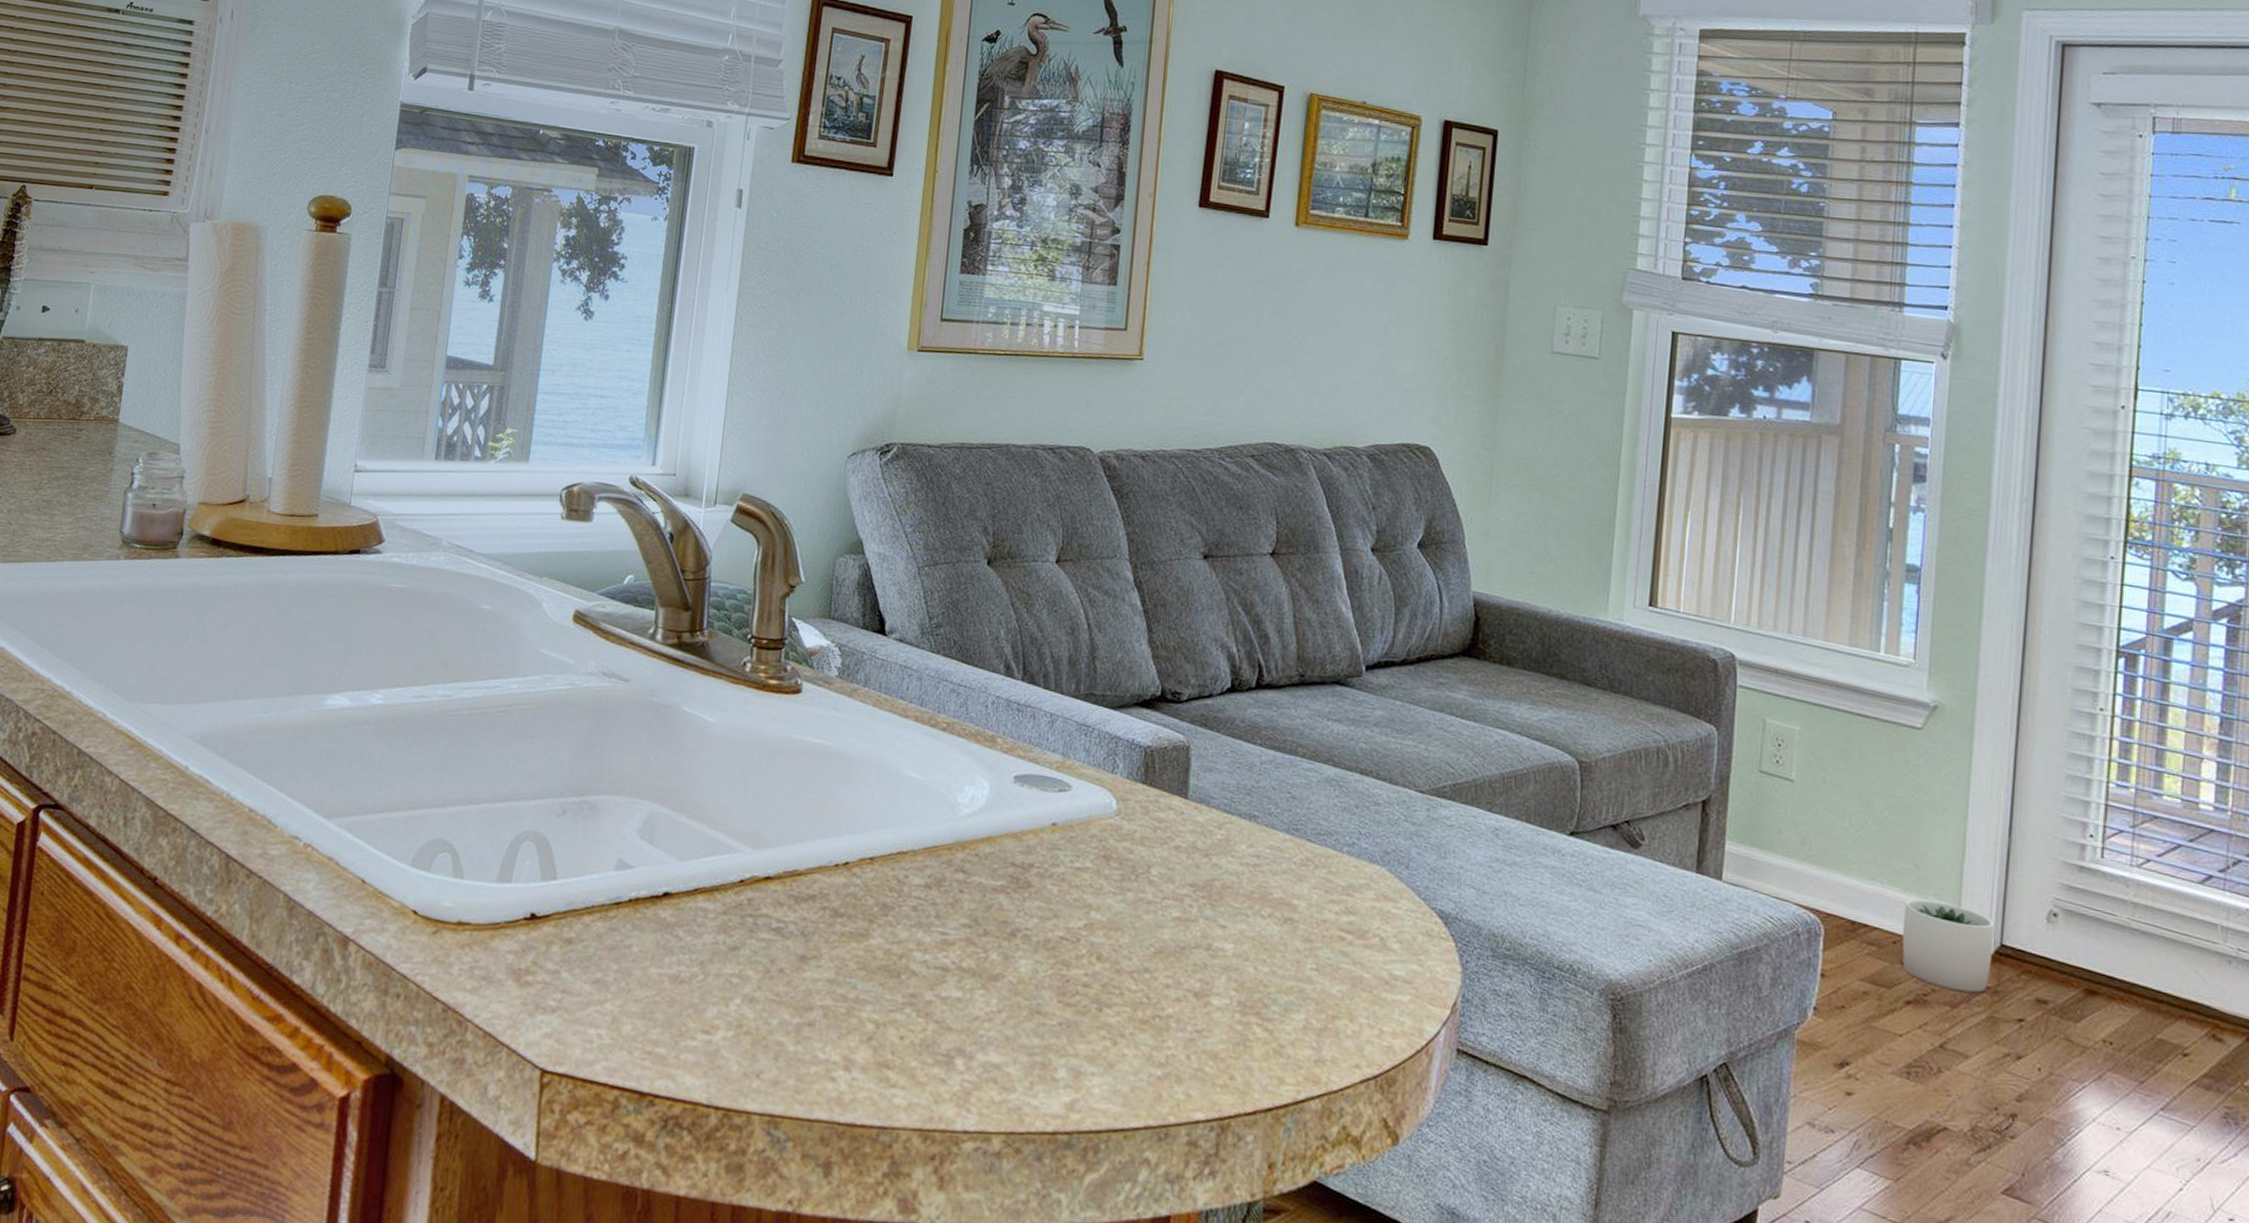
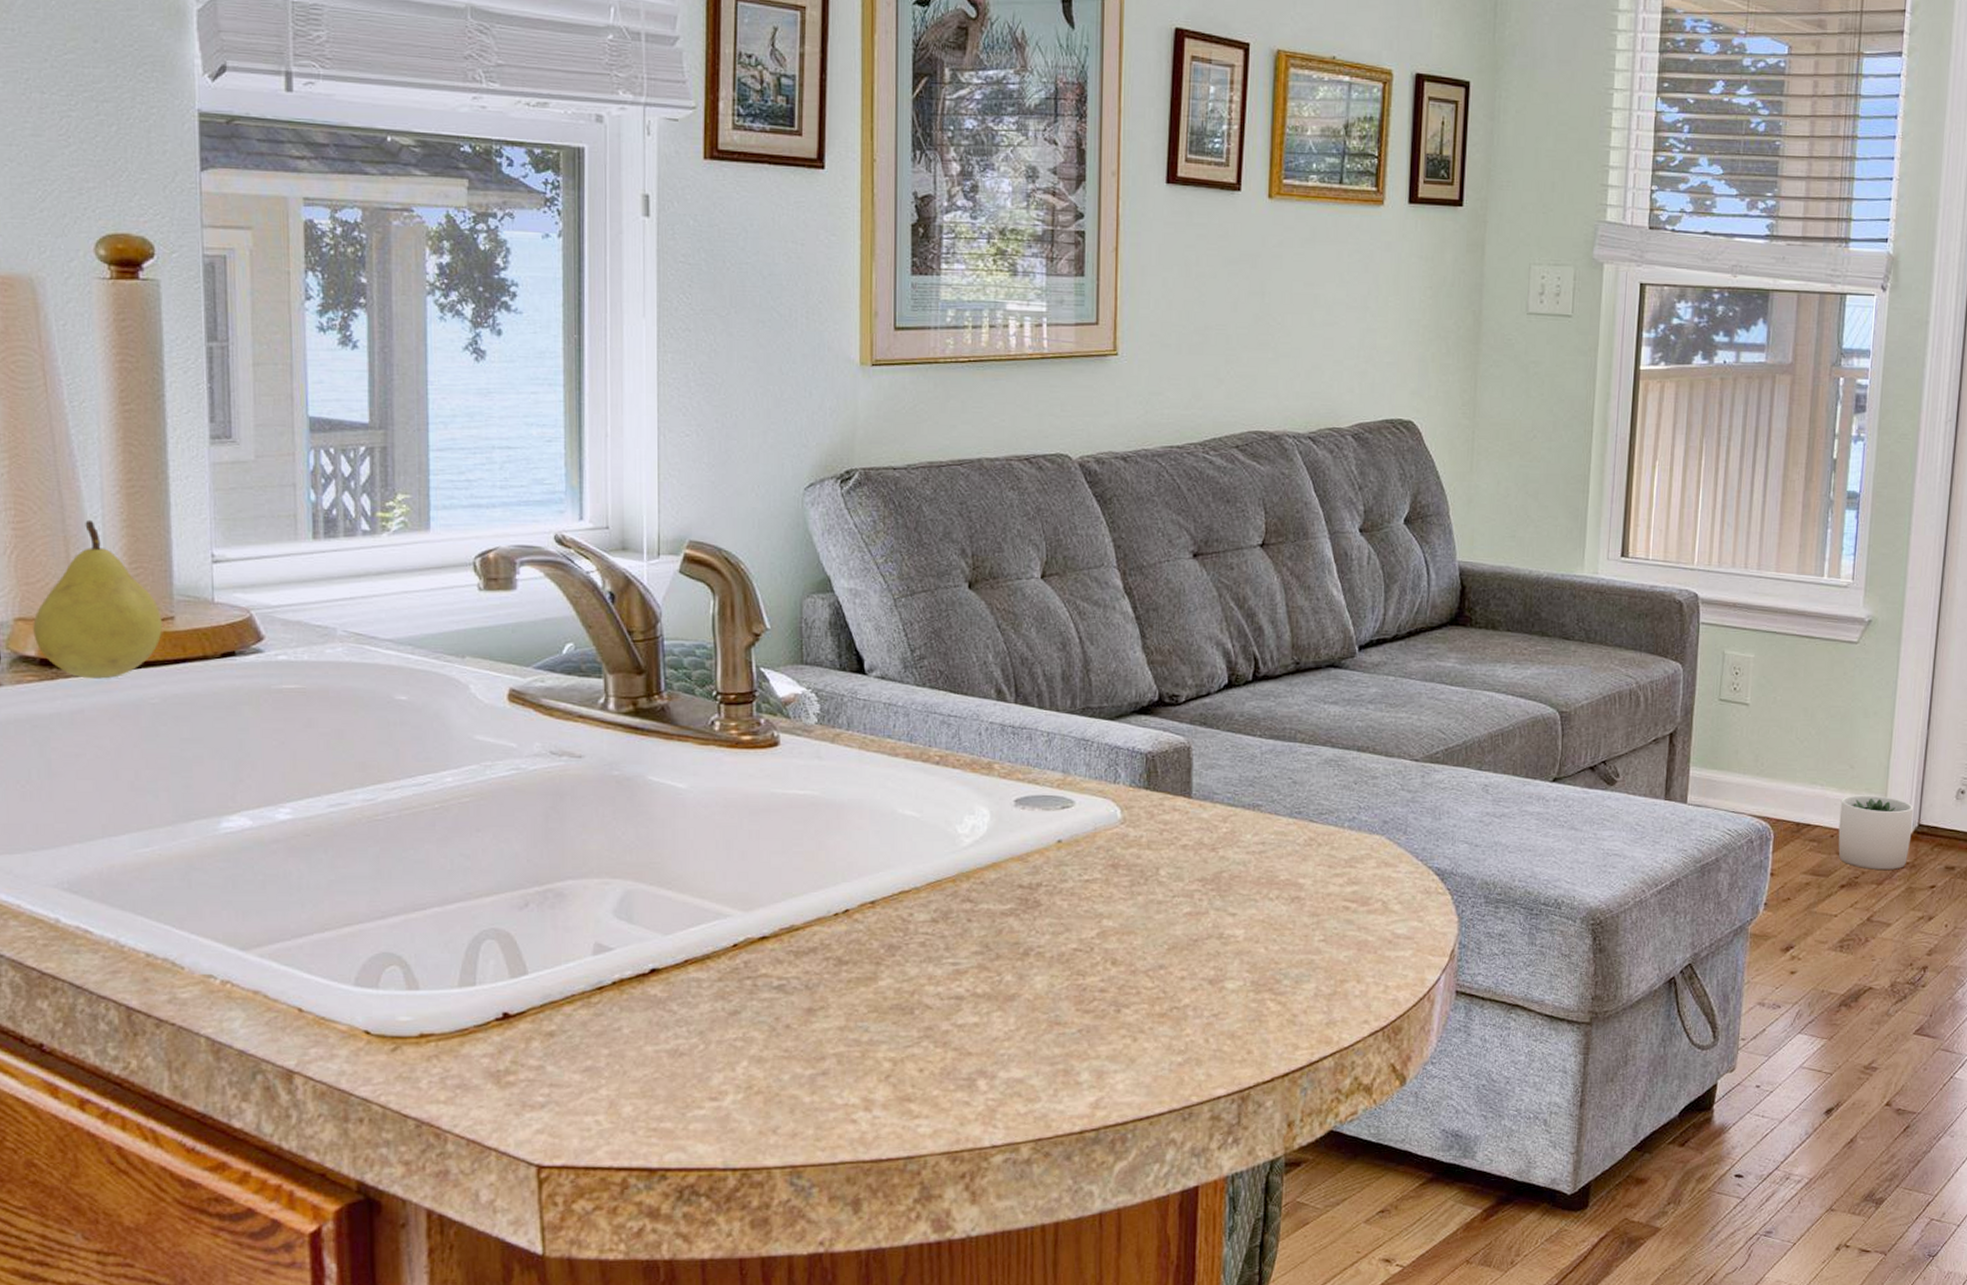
fruit: none [210,425,309,562] -> present [33,519,162,679]

